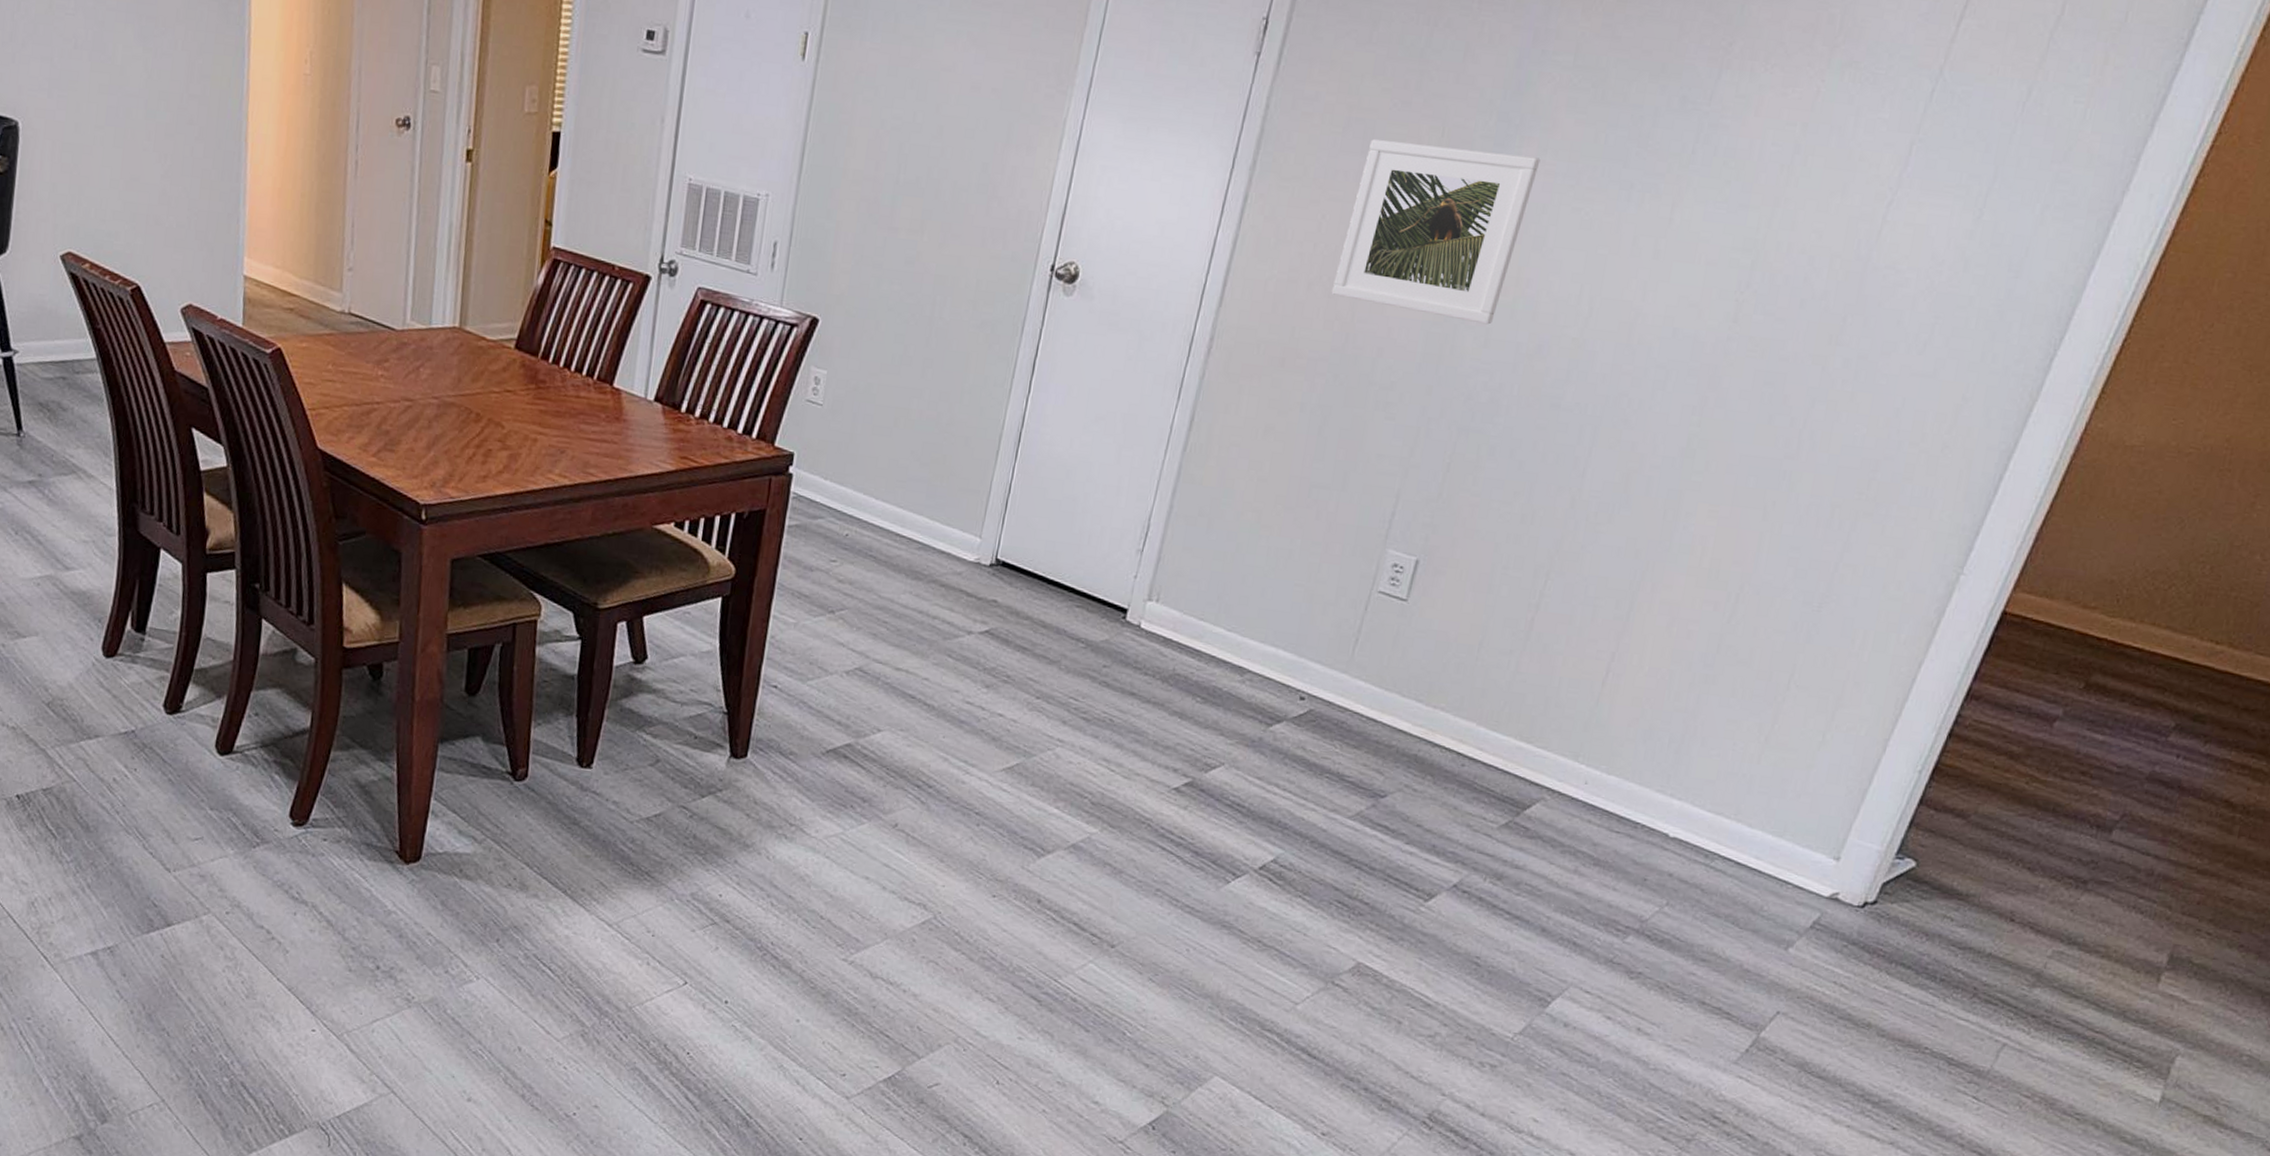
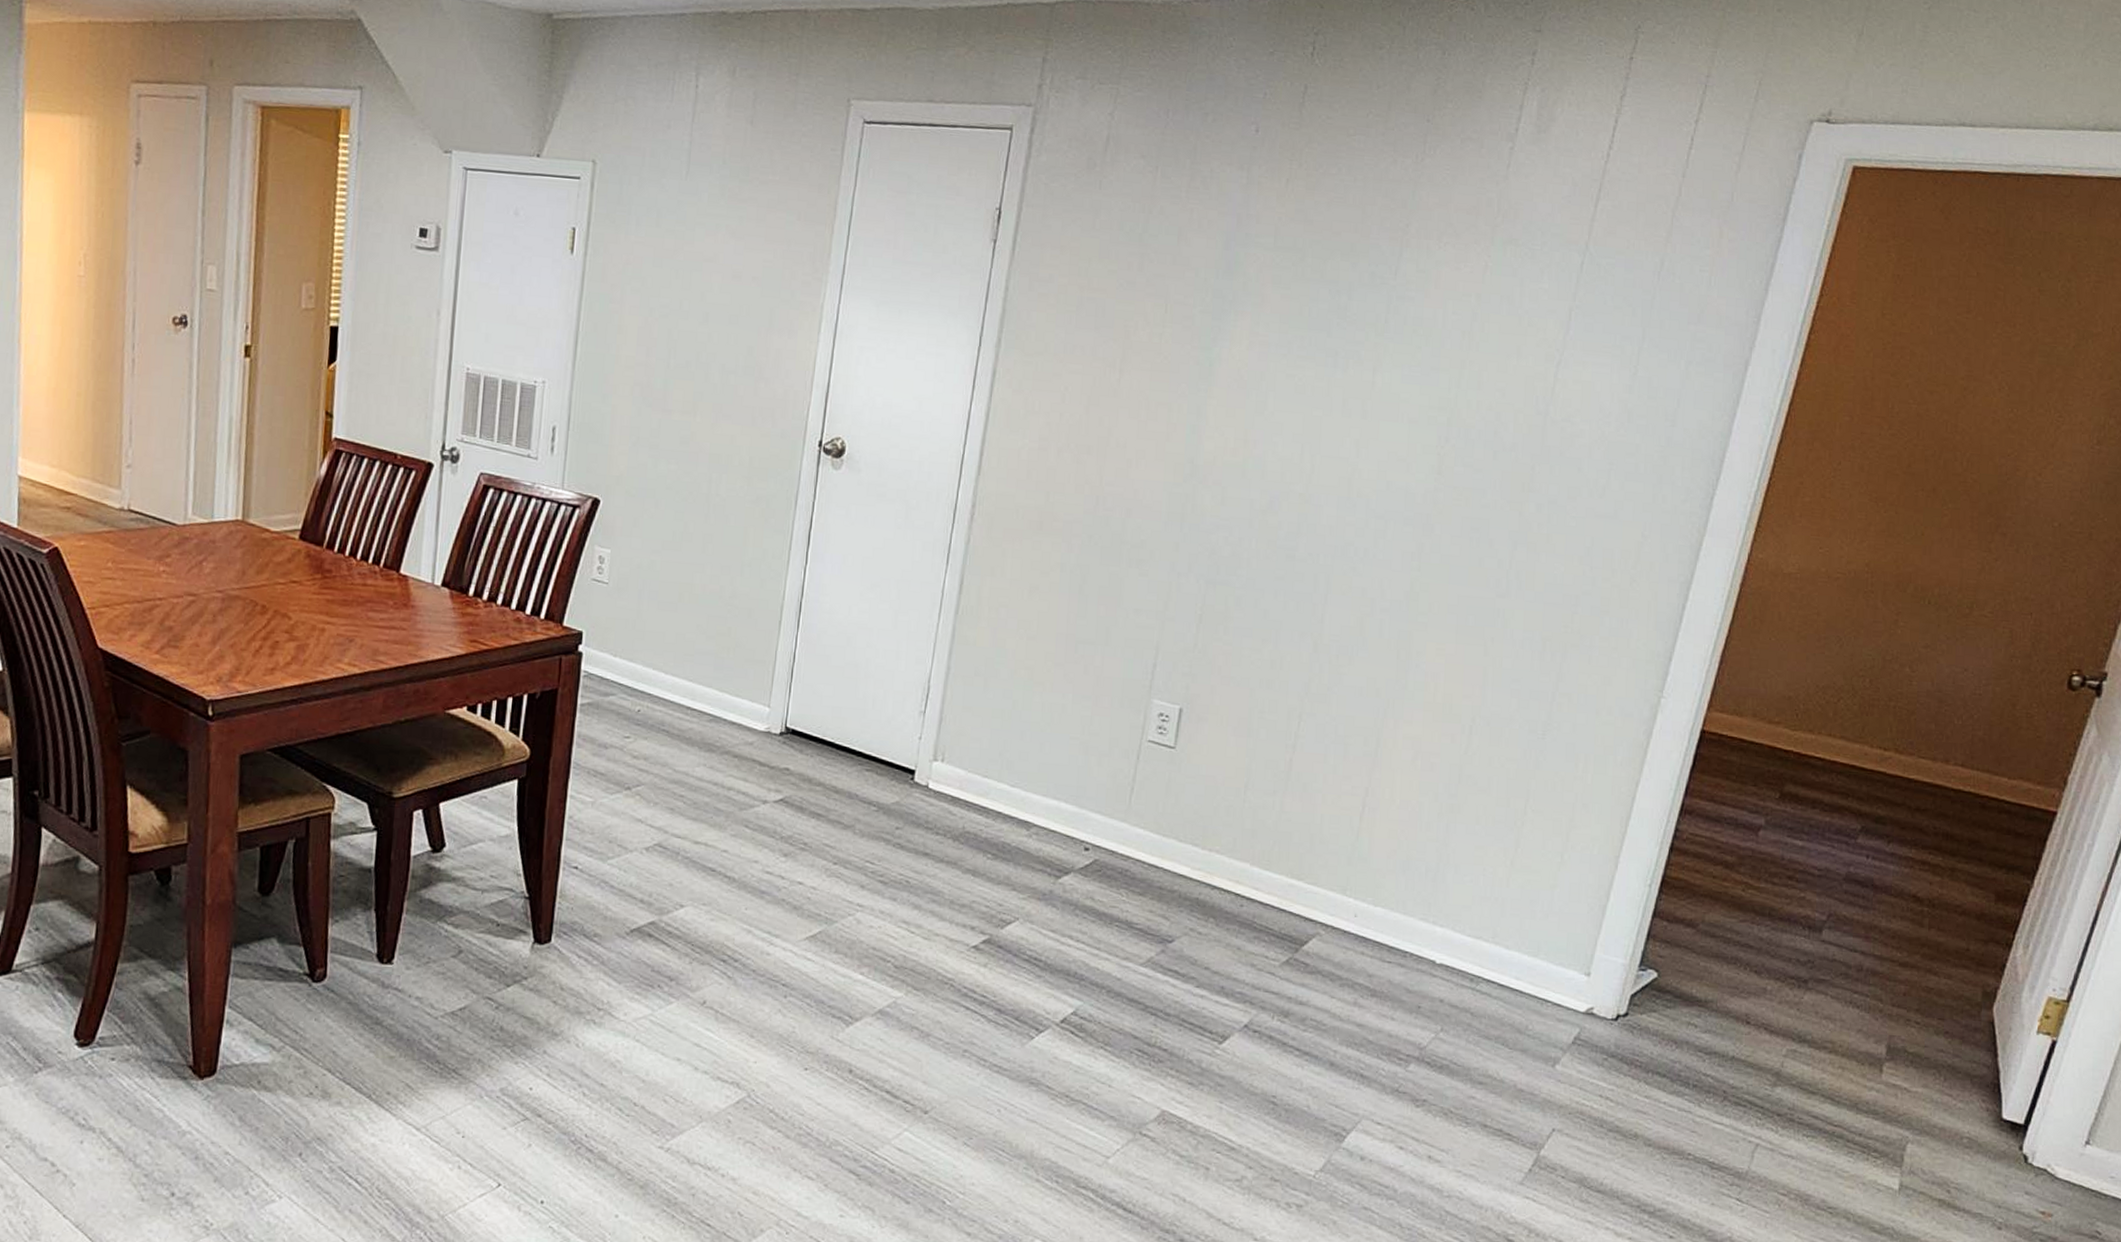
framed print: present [1331,139,1541,325] -> none [1079,317,1254,484]

